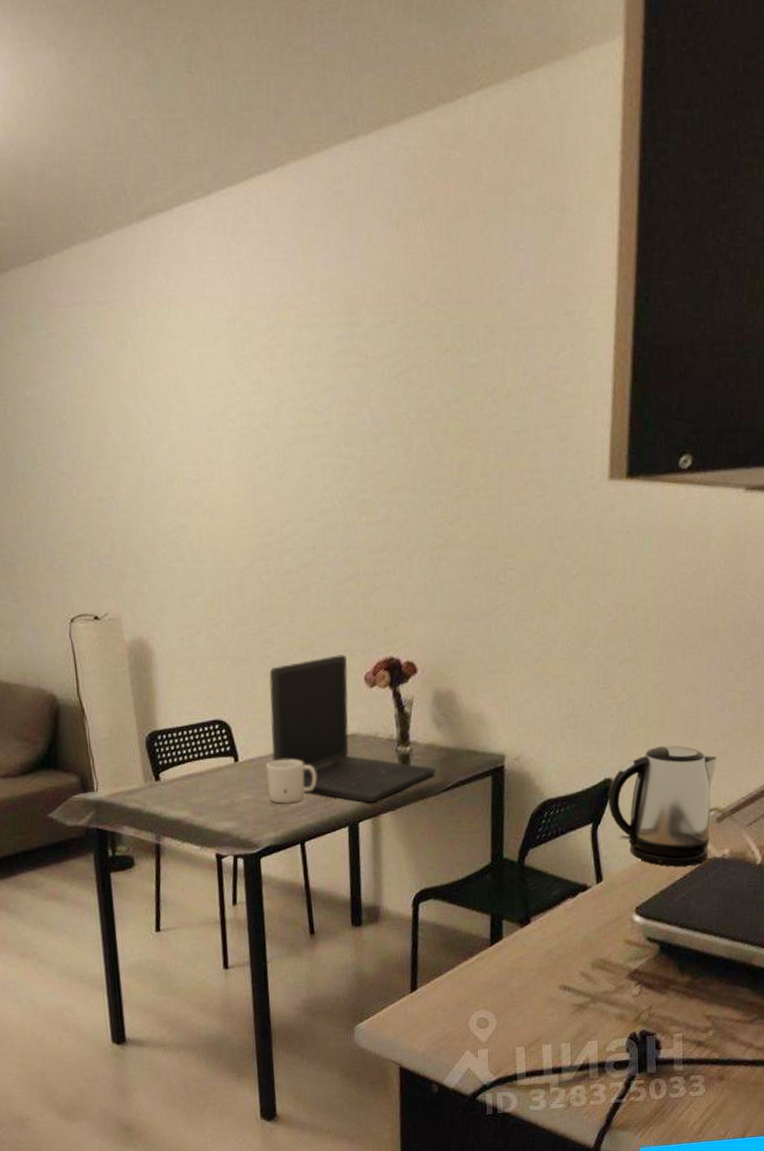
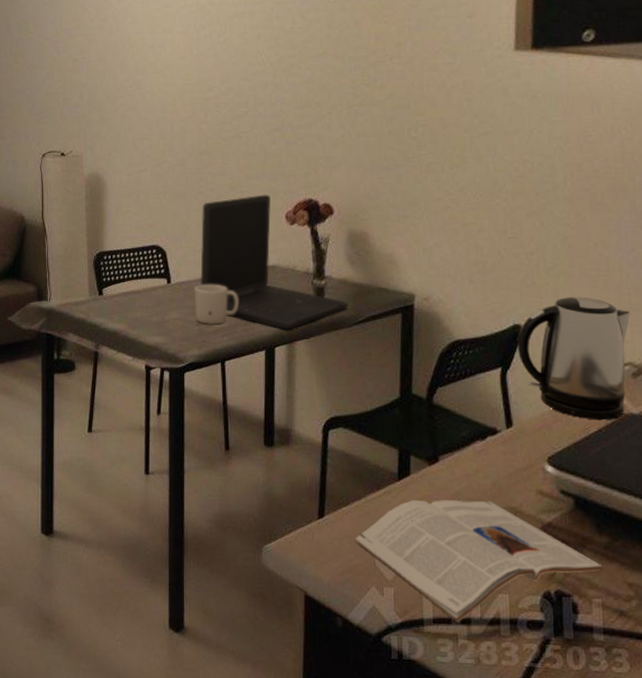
magazine: none [449,955,684,1072] -> present [355,499,603,622]

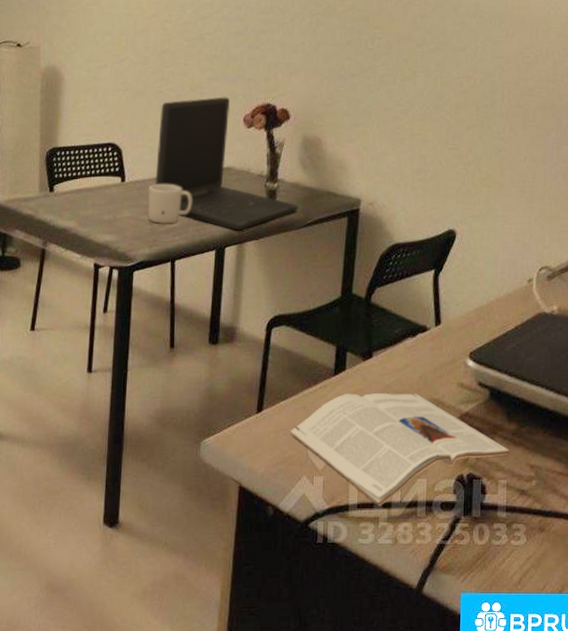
kettle: present [518,296,631,420] -> none [451,205,550,318]

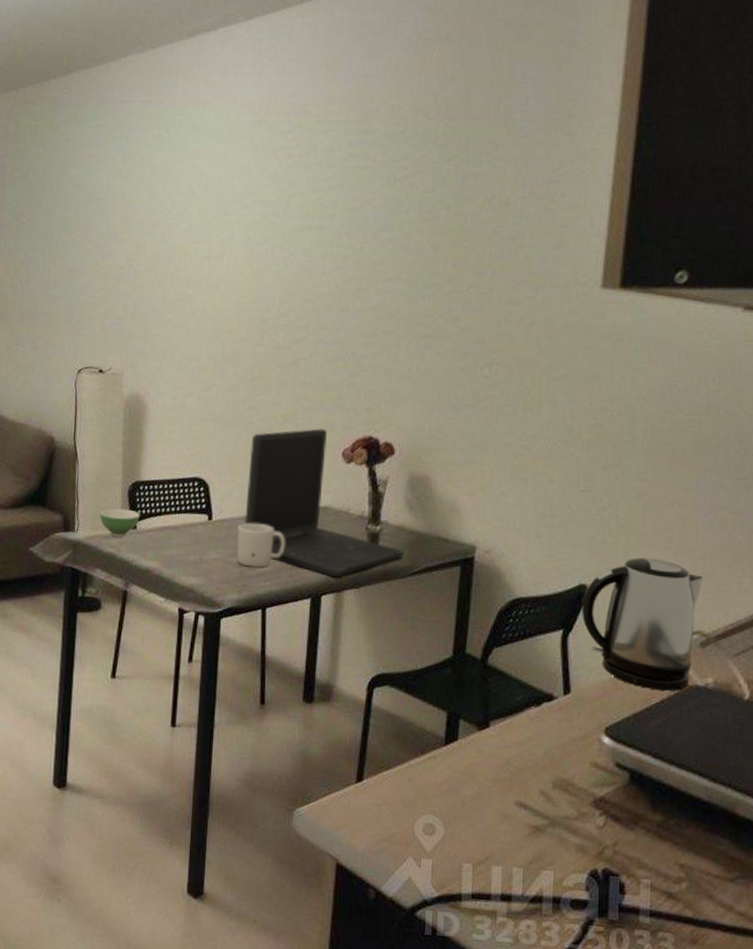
bowl: none [18,173,58,200] -> present [99,508,141,537]
magazine: present [291,392,510,506] -> none [395,767,654,898]
kettle: none [451,205,550,318] -> present [582,557,704,691]

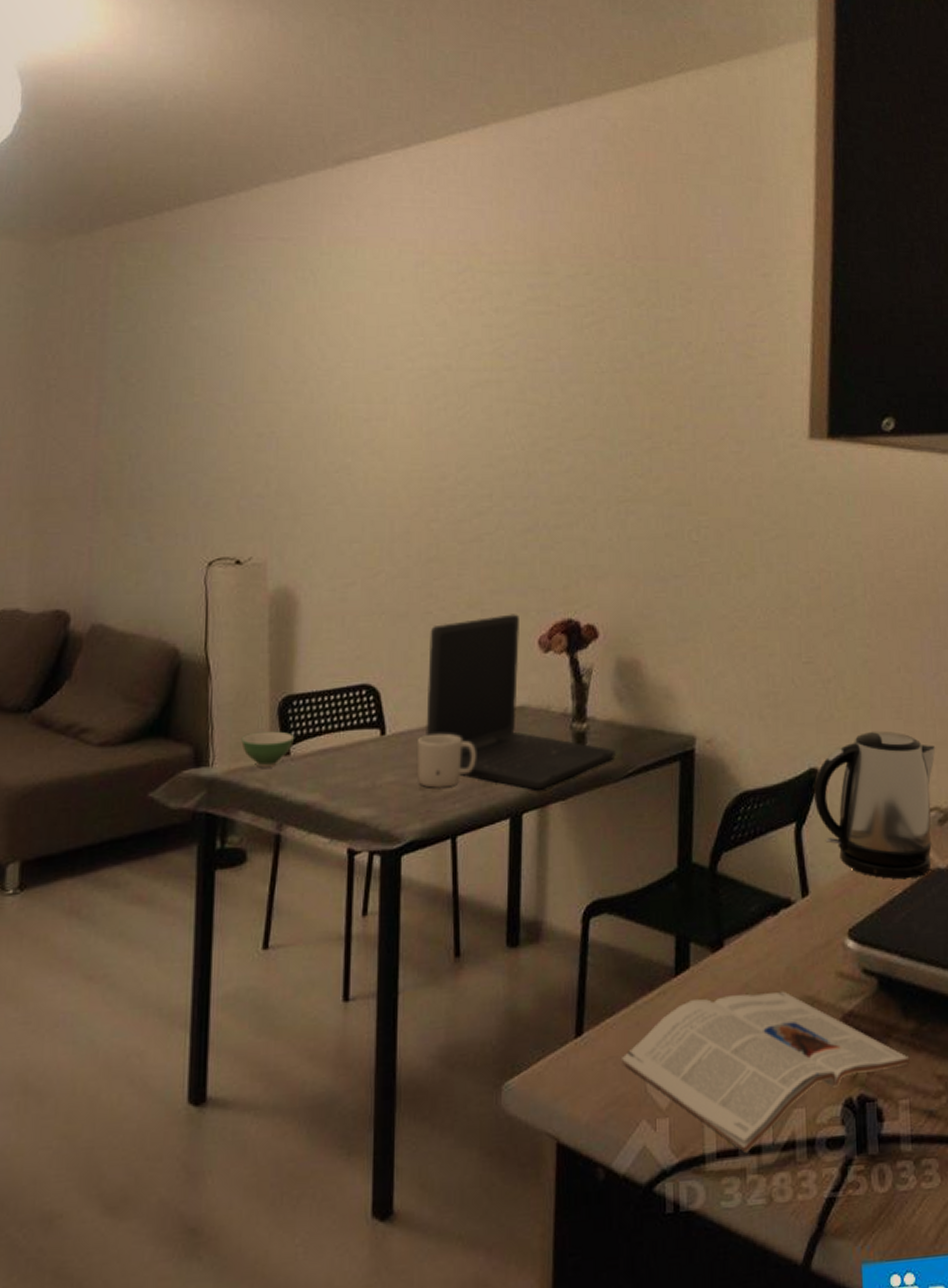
magazine: none [395,767,654,898] -> present [622,991,910,1152]

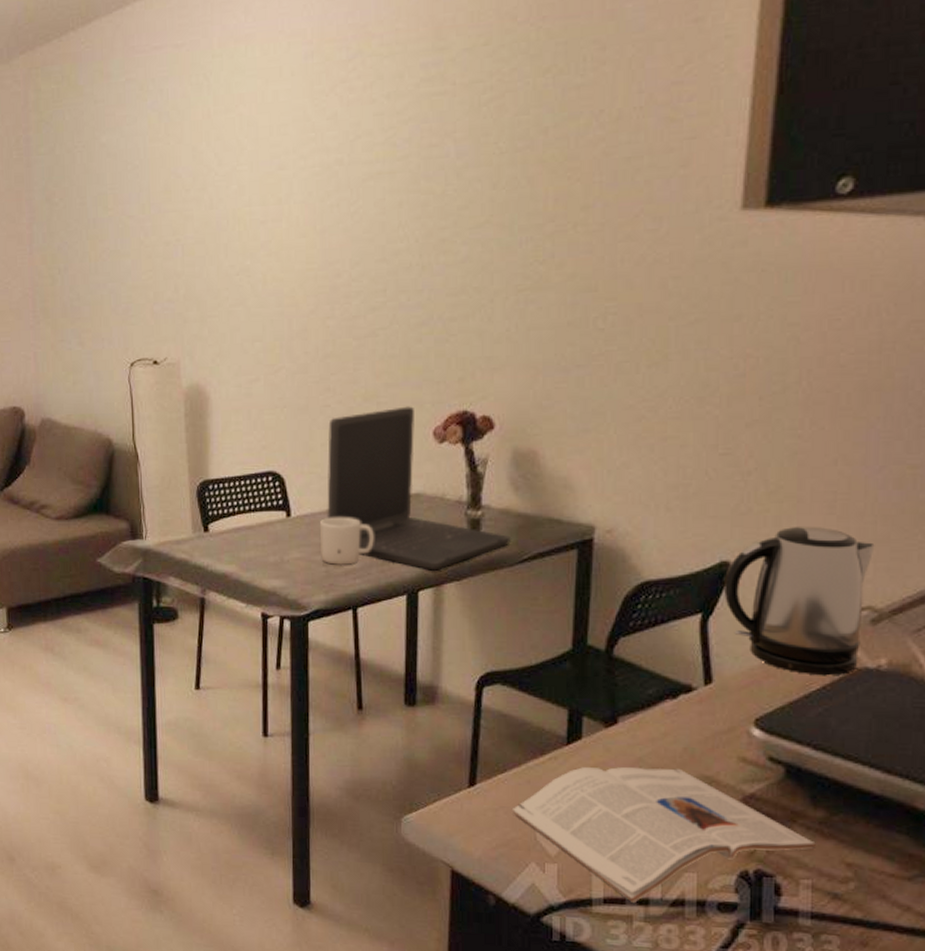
bowl: present [241,731,295,768] -> none [168,511,213,542]

